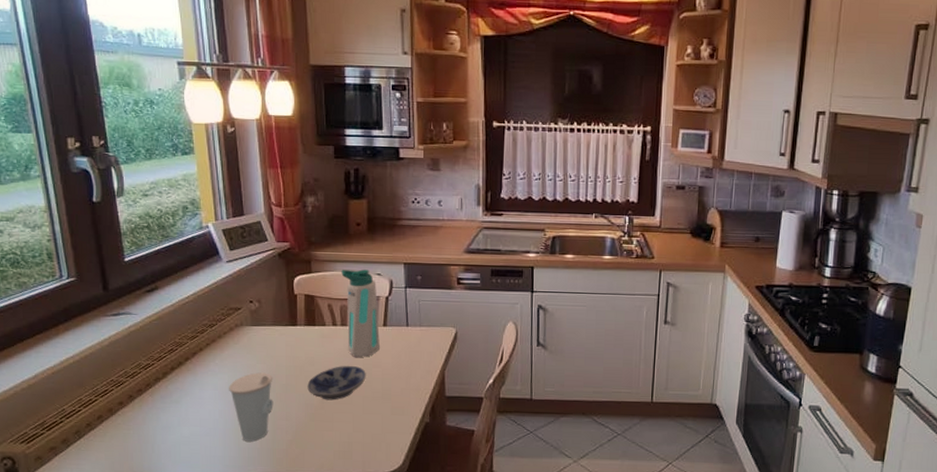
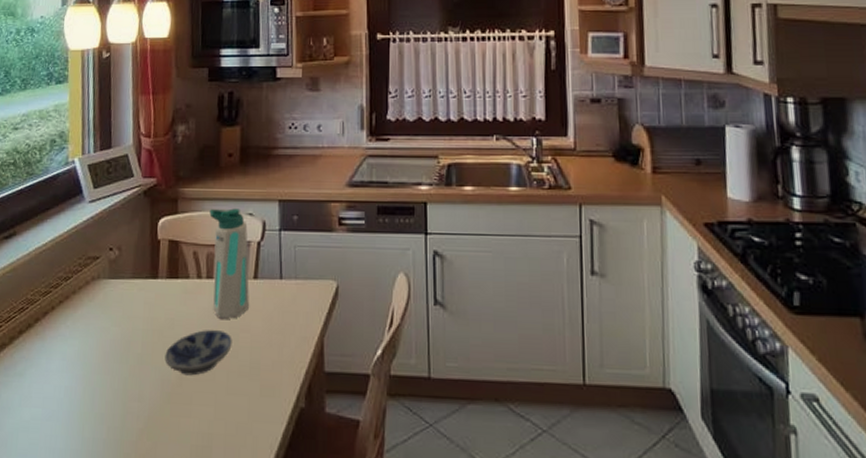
cup: present [229,372,274,442] -> none [78,338,128,430]

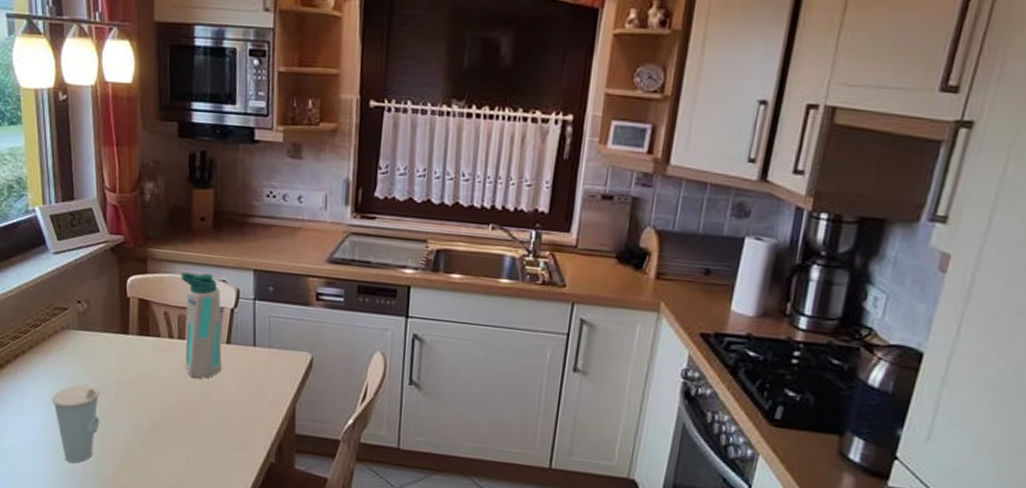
cup: none [78,338,128,430] -> present [52,384,101,463]
bowl: present [164,329,232,376] -> none [137,386,205,426]

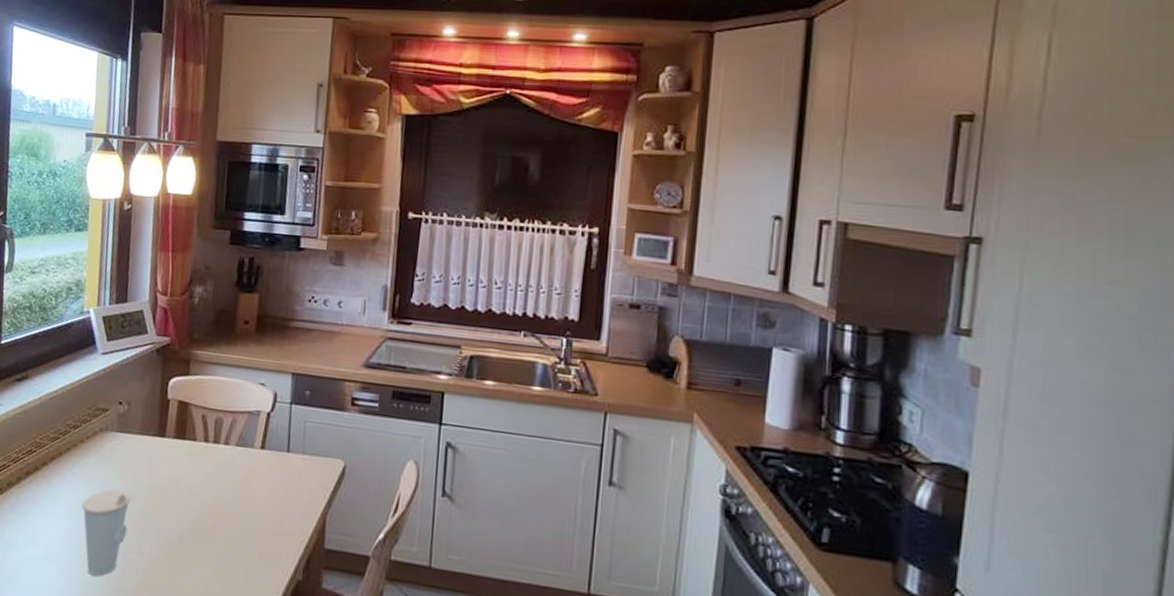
water bottle: present [181,272,222,379] -> none [218,375,259,486]

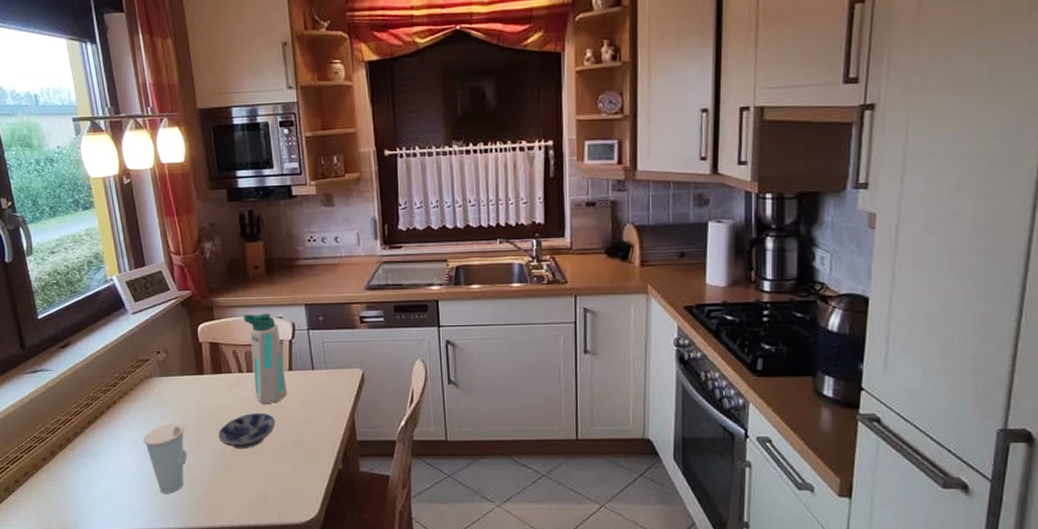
bowl: none [166,493,235,537] -> present [218,412,276,449]
water bottle: none [218,375,259,486] -> present [243,313,287,404]

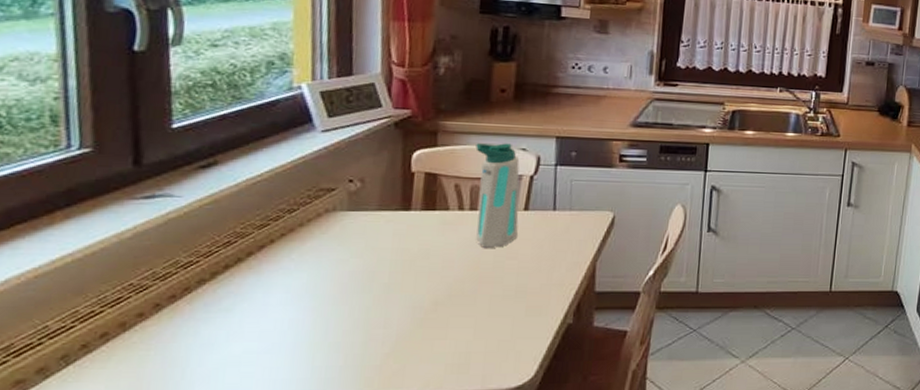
cup: present [143,423,187,494] -> none [307,269,372,358]
bowl: present [218,412,276,449] -> none [417,257,497,302]

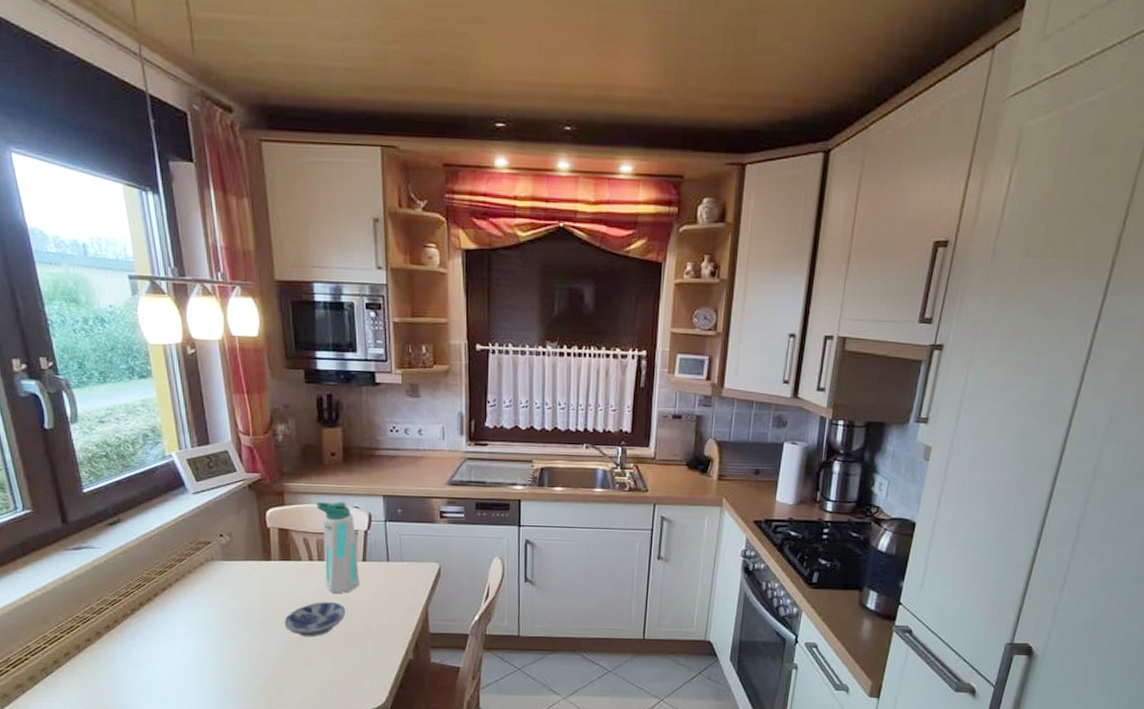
bowl: none [417,257,497,302] -> present [284,601,346,637]

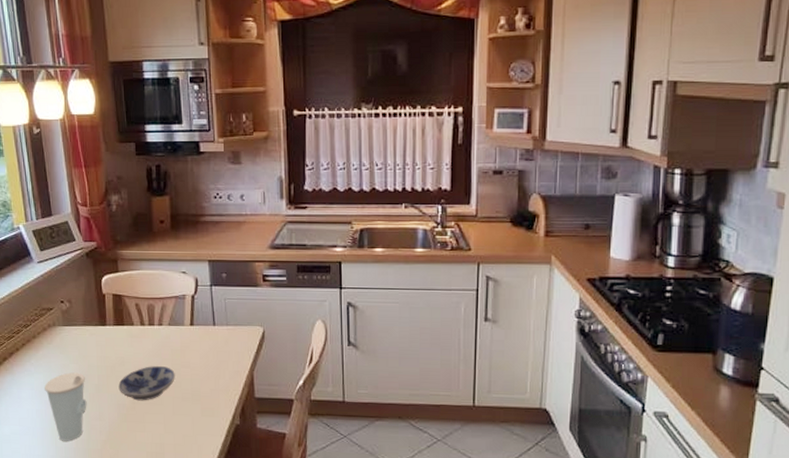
cup: none [202,608,250,679] -> present [45,372,87,441]
water bottle: present [316,502,359,593] -> none [147,267,187,357]

